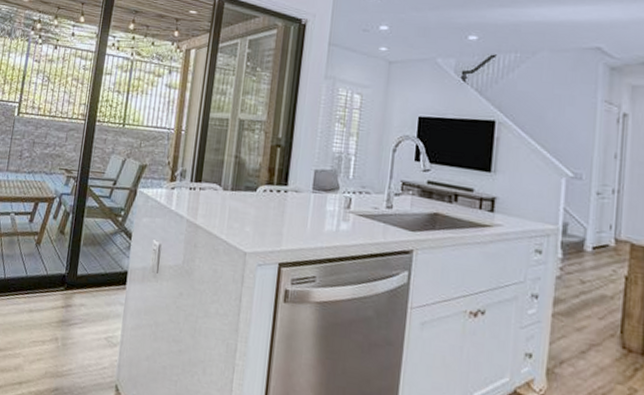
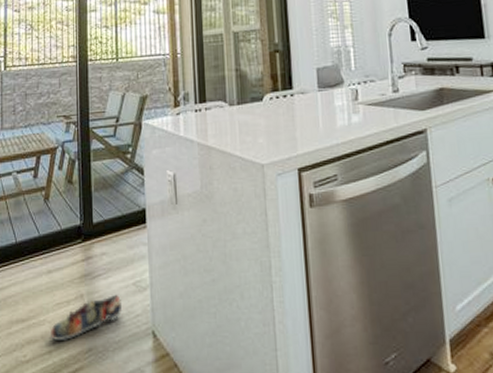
shoe: none [23,344,92,376] -> present [51,294,121,340]

